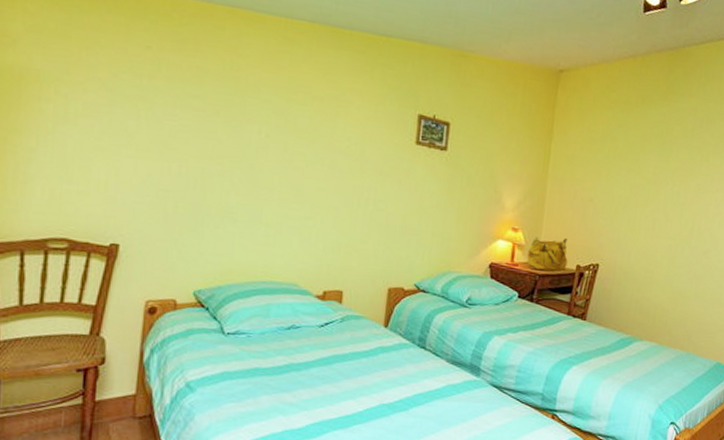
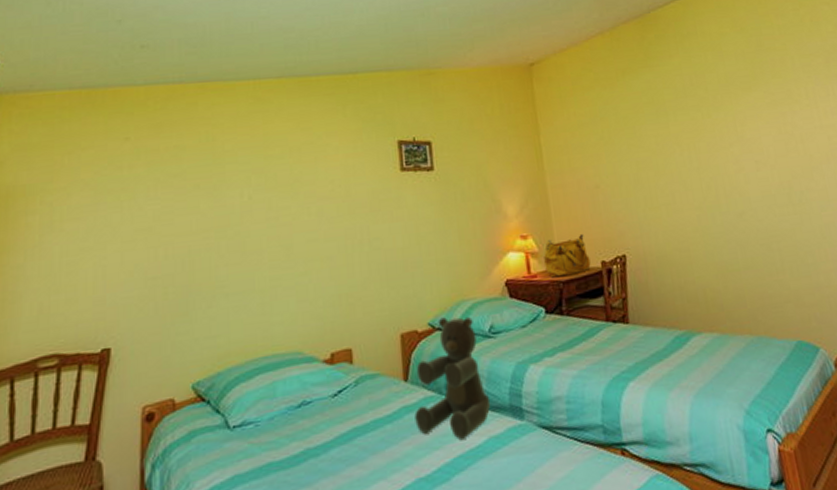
teddy bear: none [387,282,455,382] -> present [414,317,491,440]

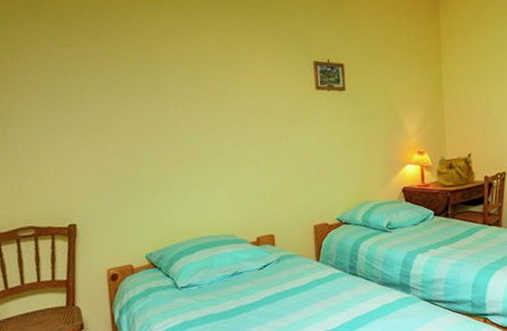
teddy bear: present [414,317,491,440] -> none [324,214,385,305]

